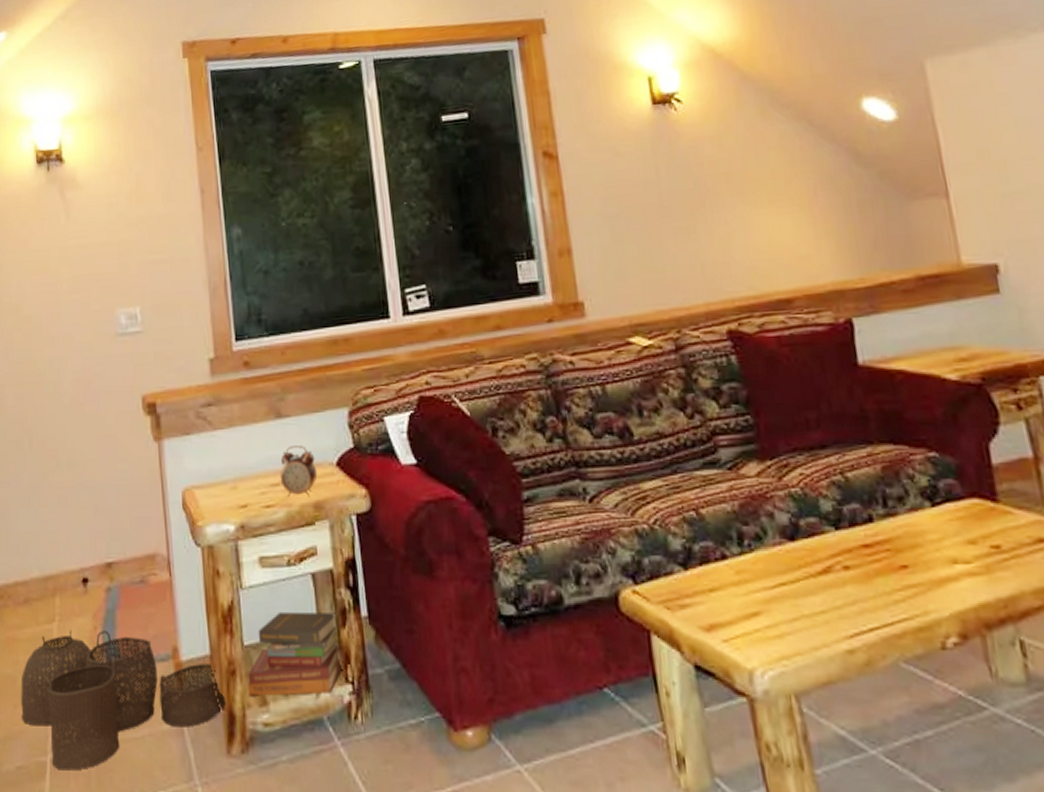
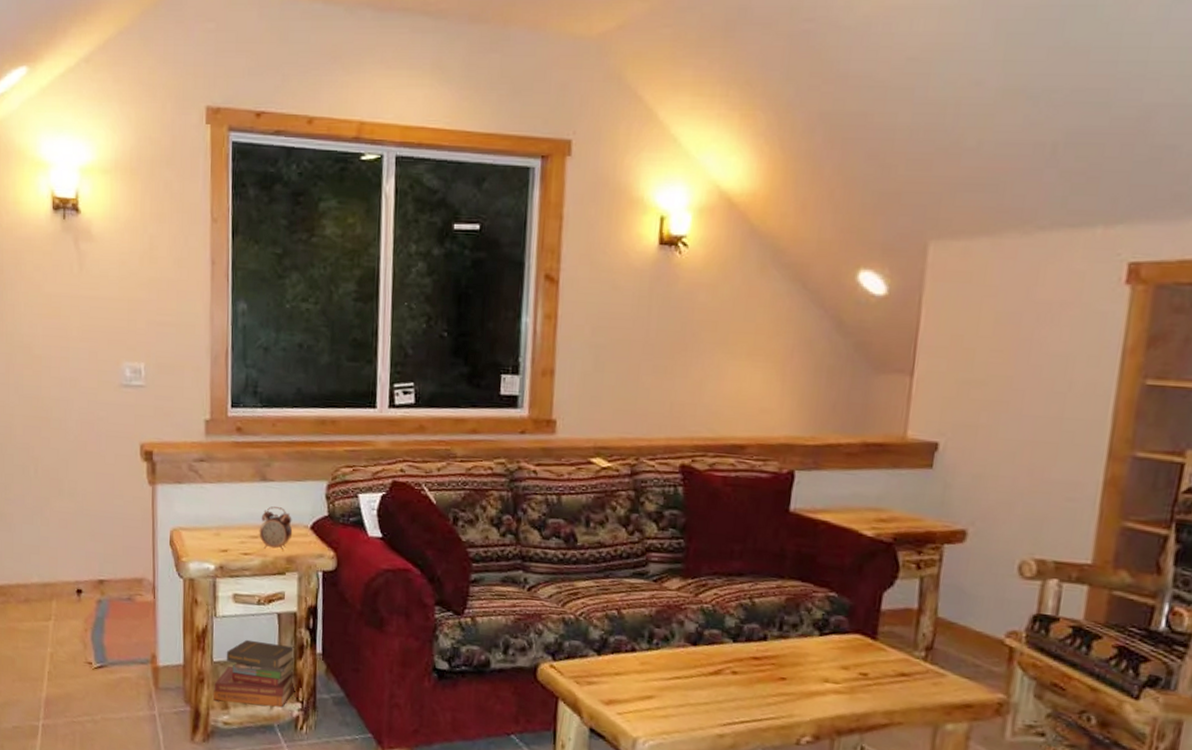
woven basket: present [21,630,227,771] -> none [19,628,194,736]

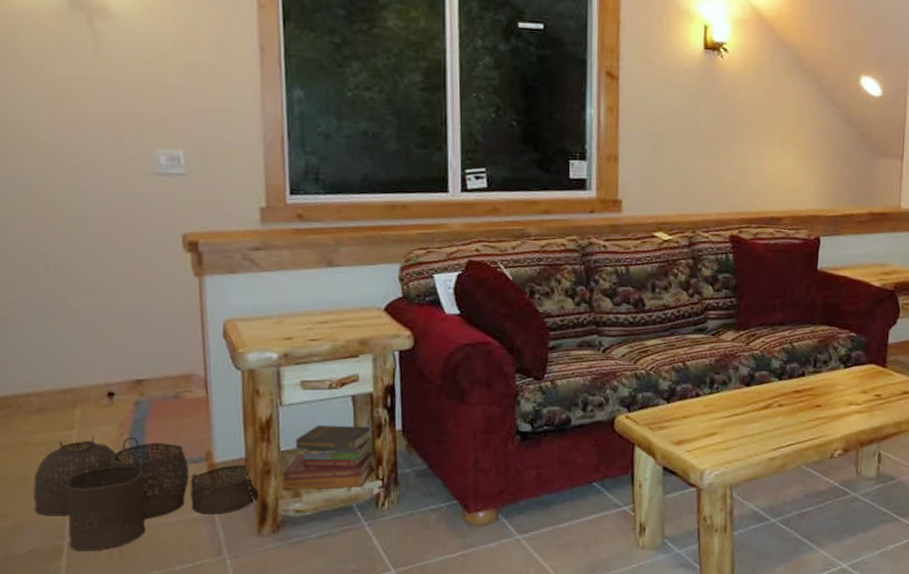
woven basket: none [19,628,194,736] -> present [33,436,260,551]
alarm clock: present [259,506,293,551] -> none [327,291,365,334]

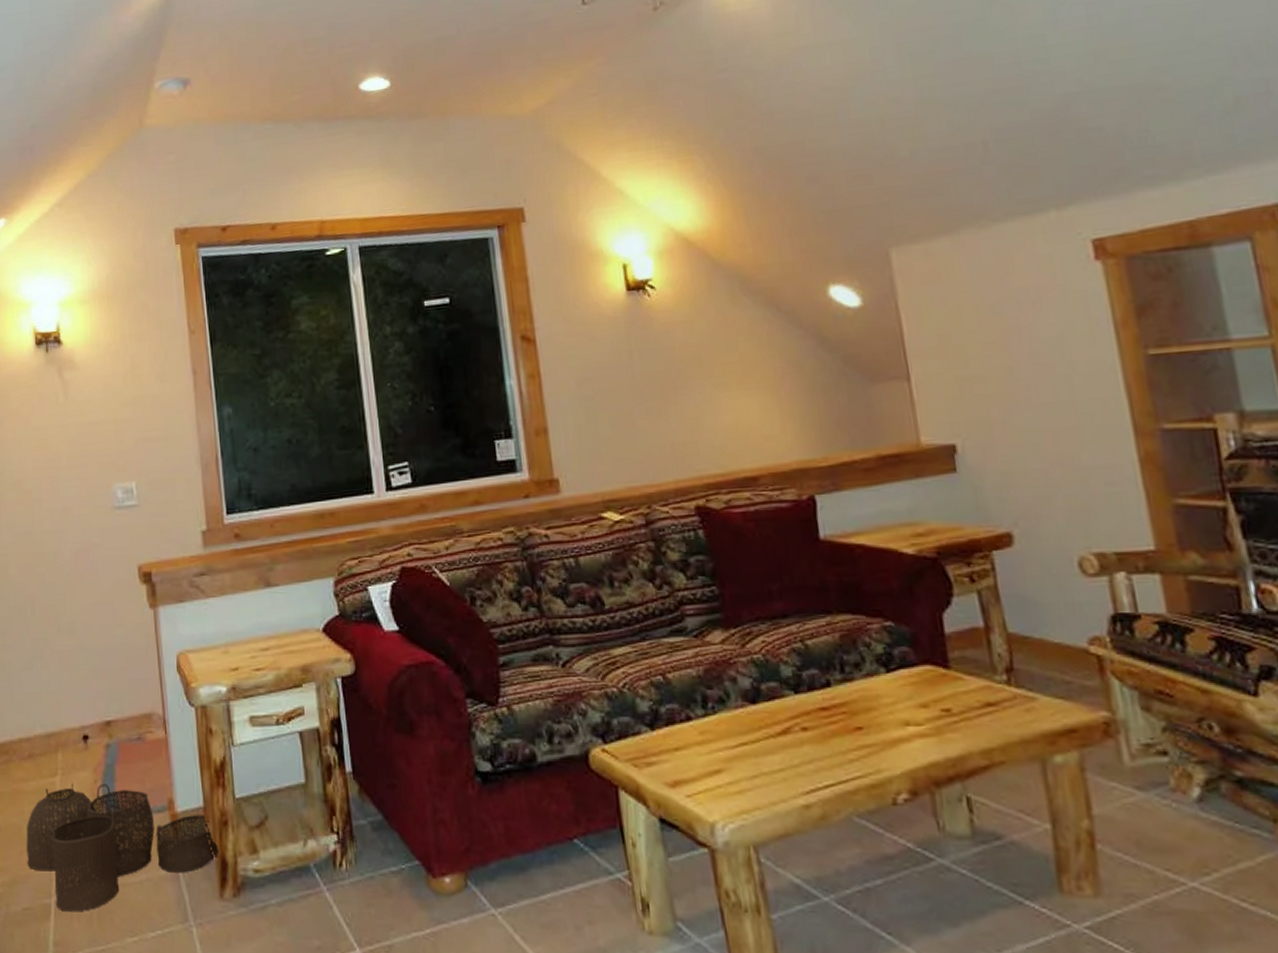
books: present [282,425,376,490] -> none [239,767,330,845]

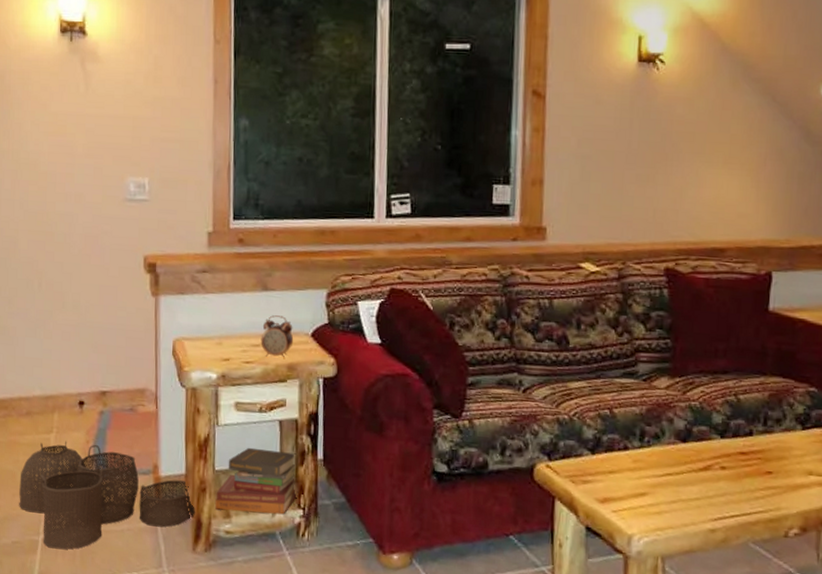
books: none [239,767,330,845] -> present [215,447,299,515]
alarm clock: none [269,613,305,661] -> present [260,315,294,358]

